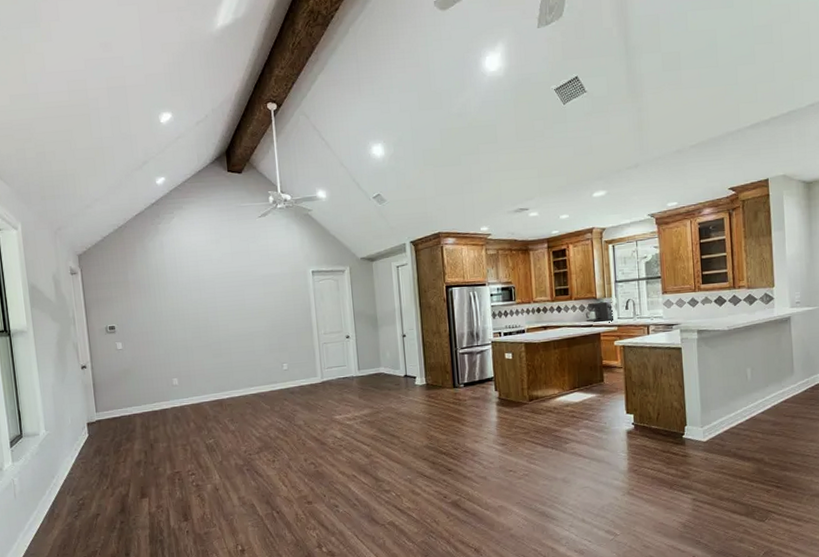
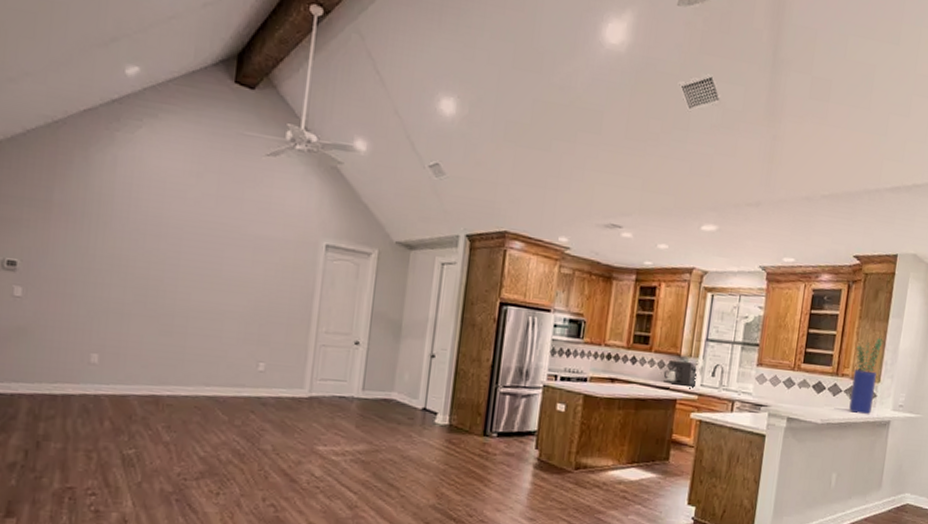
vase: none [747,247,772,316] -> present [849,334,885,415]

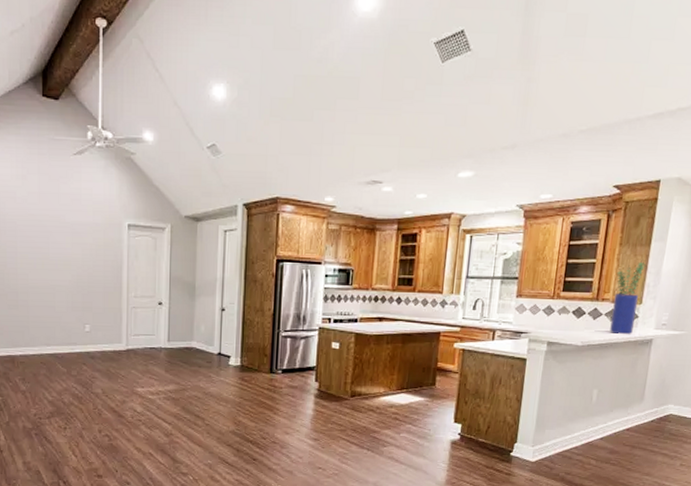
coffee maker: present [663,359,692,386] -> none [427,297,454,320]

